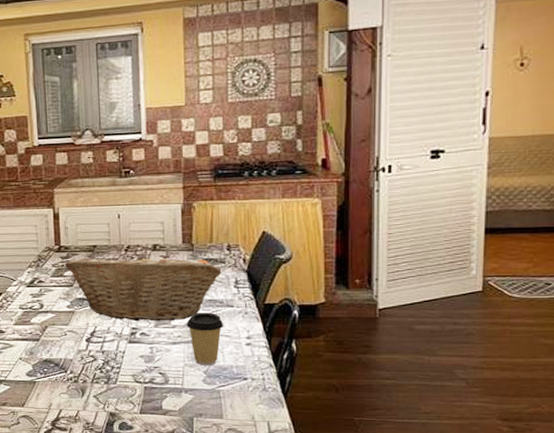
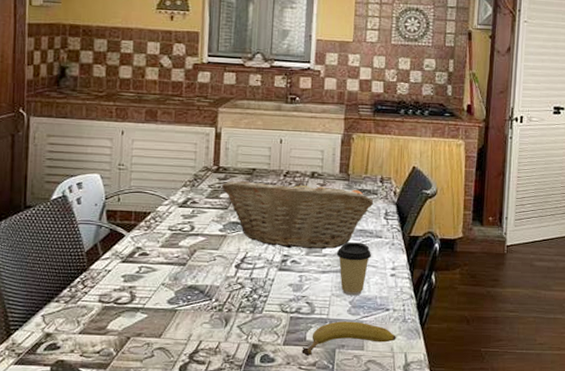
fruit: none [159,391,257,425] -> present [301,321,396,357]

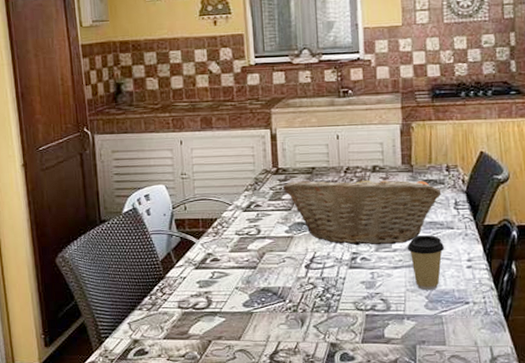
fruit: present [301,321,396,357] -> none [381,316,479,354]

